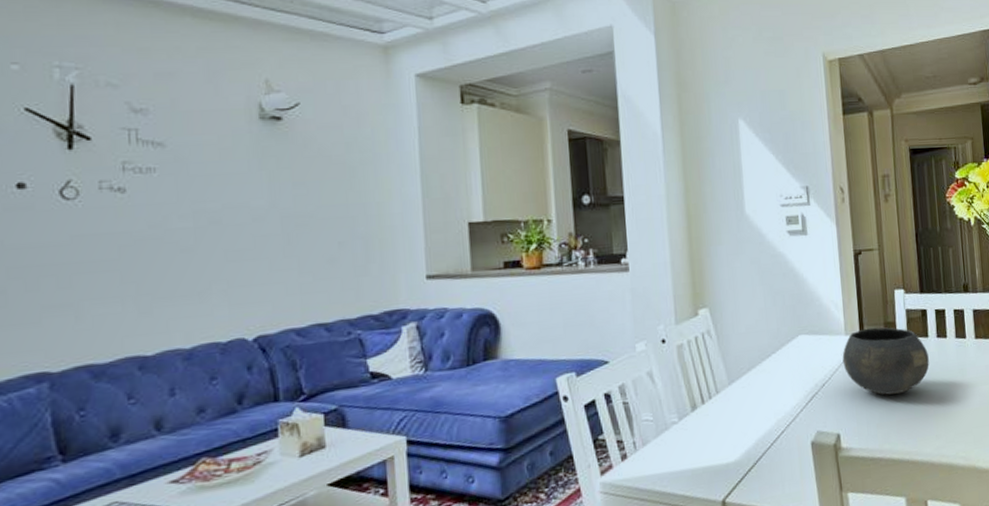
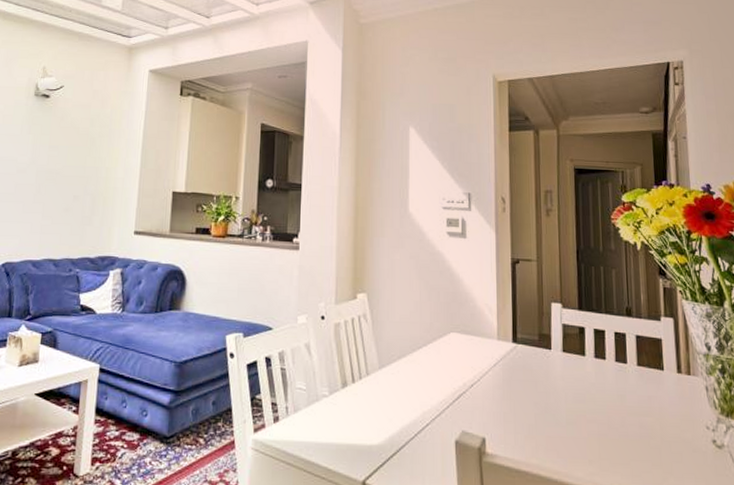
bowl: present [842,327,929,395] -> none [493,336,585,409]

